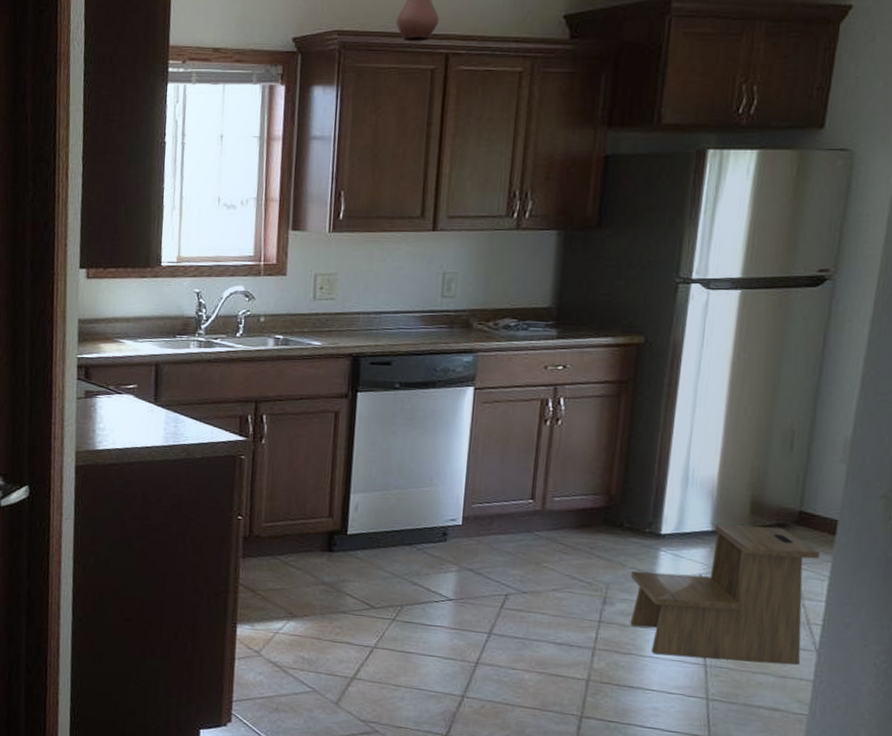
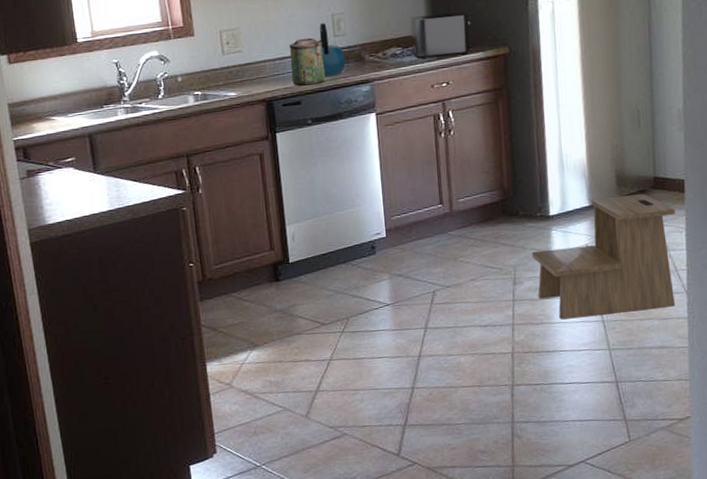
canister: none [385,294,427,346] -> present [289,37,326,86]
kettle: none [423,281,451,341] -> present [319,23,346,78]
toaster: none [528,287,605,337] -> present [410,12,472,59]

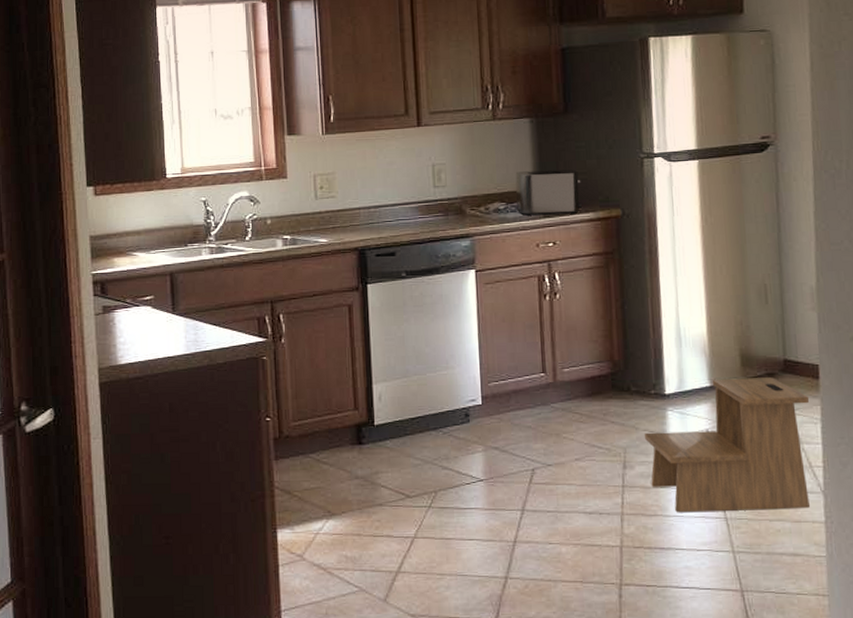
canister: present [289,37,326,86] -> none [385,187,423,236]
kettle: present [319,23,346,78] -> none [417,173,446,229]

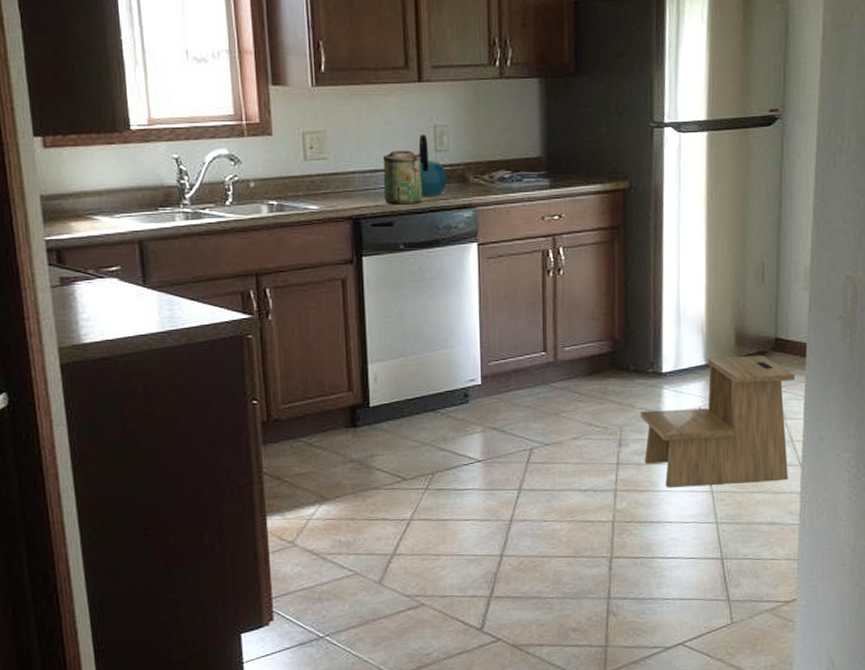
canister: none [385,187,423,236] -> present [382,150,423,205]
kettle: none [417,173,446,229] -> present [417,135,448,198]
toaster: present [515,169,582,216] -> none [522,137,590,186]

